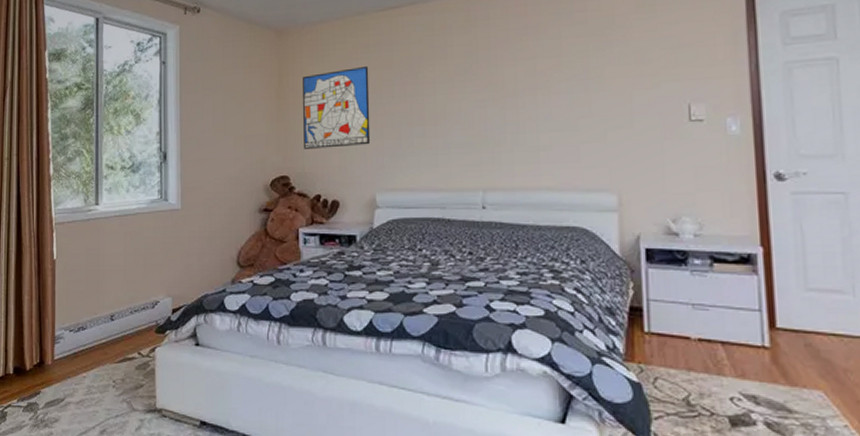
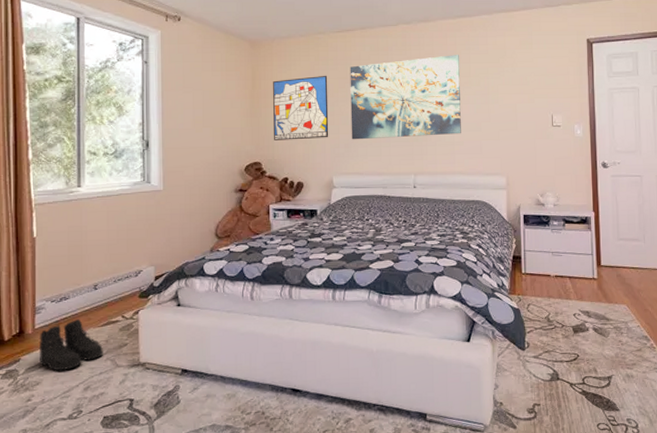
boots: none [58,352,119,409] -> present [40,318,103,371]
wall art: none [396,28,549,147] -> present [350,55,461,140]

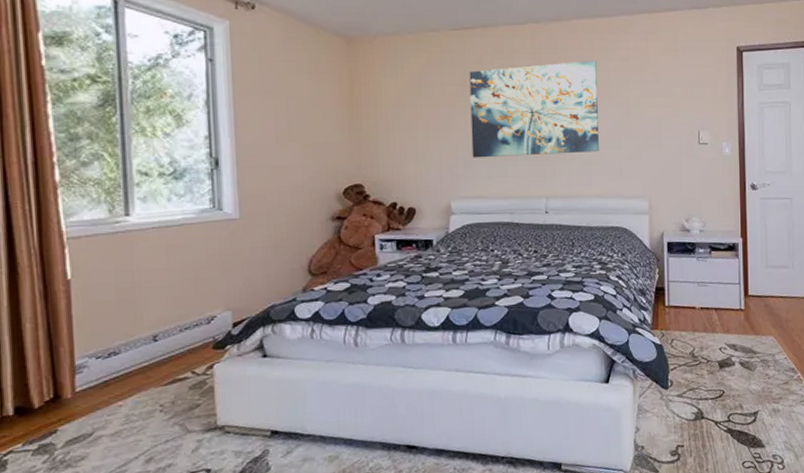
boots: present [40,318,103,371] -> none [82,377,169,442]
wall art: present [273,75,329,140] -> none [376,81,446,158]

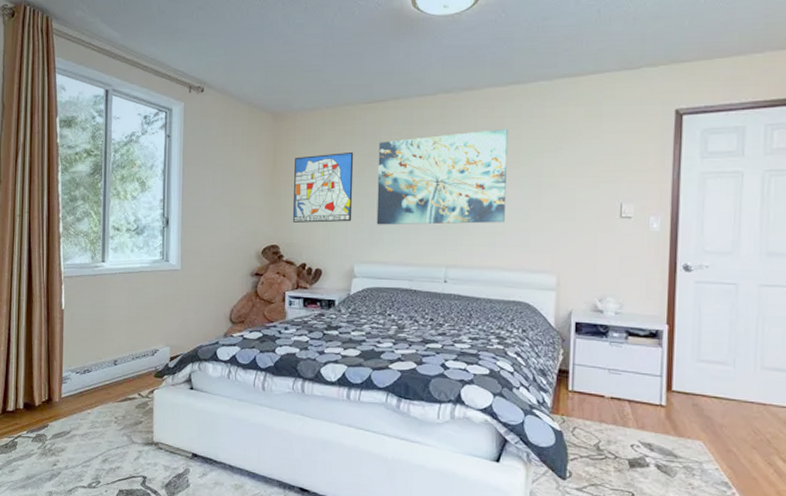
wall art: none [376,81,446,158] -> present [293,151,354,223]

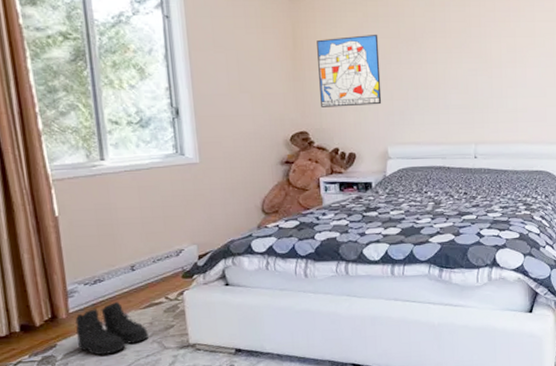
boots: none [65,391,120,441] -> present [75,301,148,356]
wall art: present [376,129,508,225] -> none [402,12,525,107]

